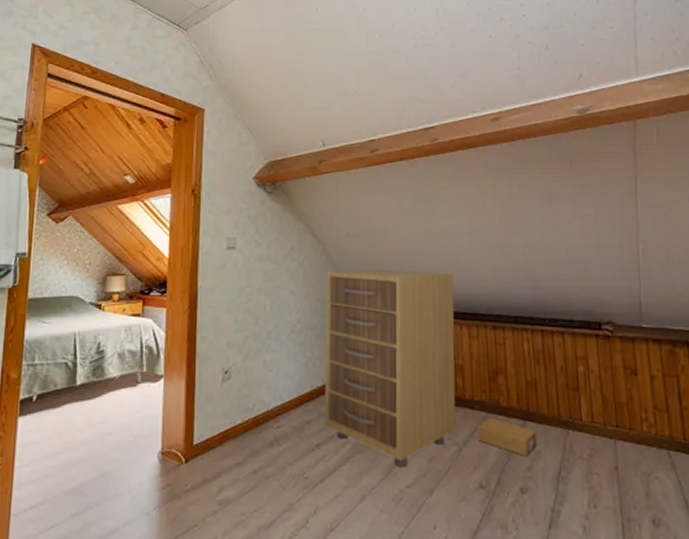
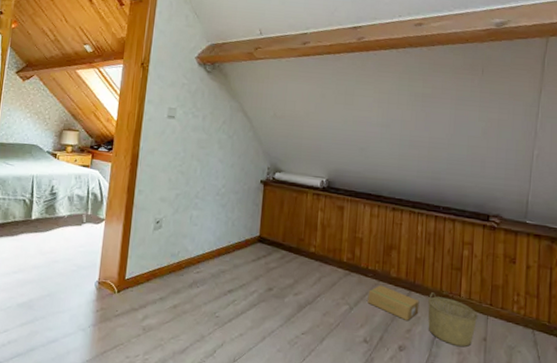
chest of drawers: present [324,270,456,468] -> none [237,145,364,318]
basket: none [546,419,605,481] -> present [428,292,478,347]

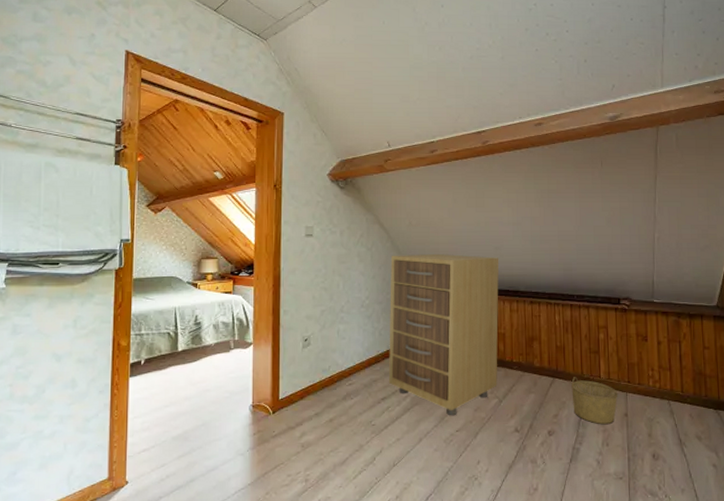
chest of drawers: none [237,145,364,318] -> present [389,254,499,416]
box: present [367,285,420,321] -> none [515,376,564,406]

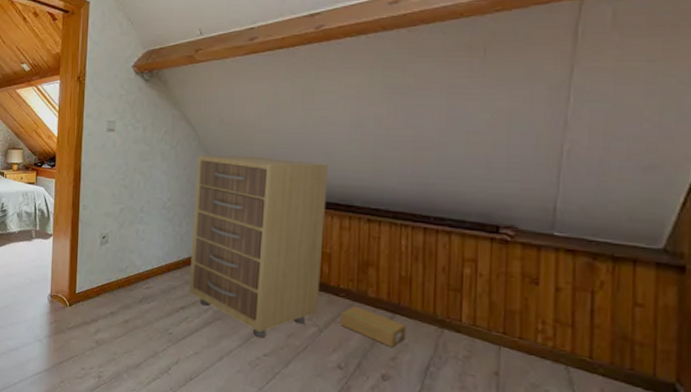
box: none [515,376,564,406] -> present [340,306,407,347]
basket: present [571,377,618,425] -> none [418,316,487,381]

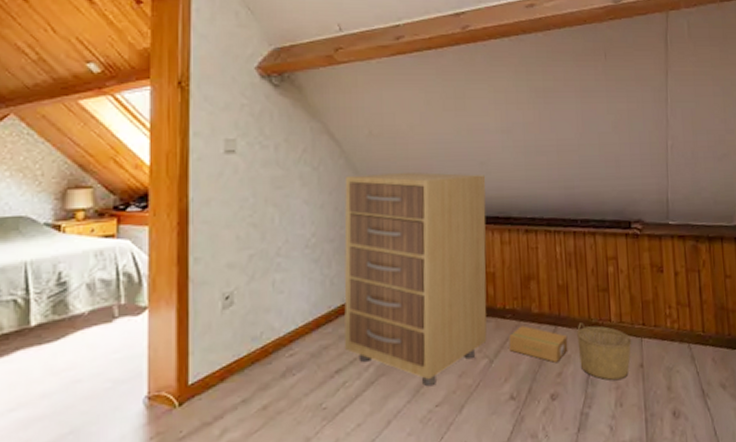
basket: none [418,316,487,381] -> present [577,323,632,381]

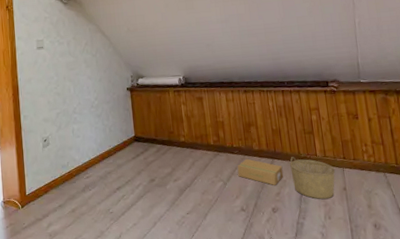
chest of drawers: present [344,172,487,387] -> none [114,53,221,200]

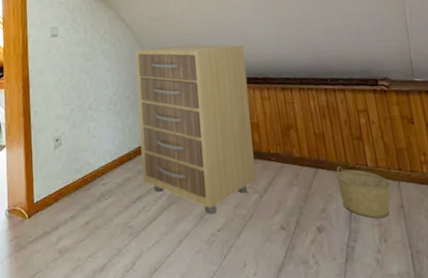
chest of drawers: none [114,53,221,200] -> present [135,44,257,214]
box: present [237,159,284,185] -> none [275,167,330,200]

